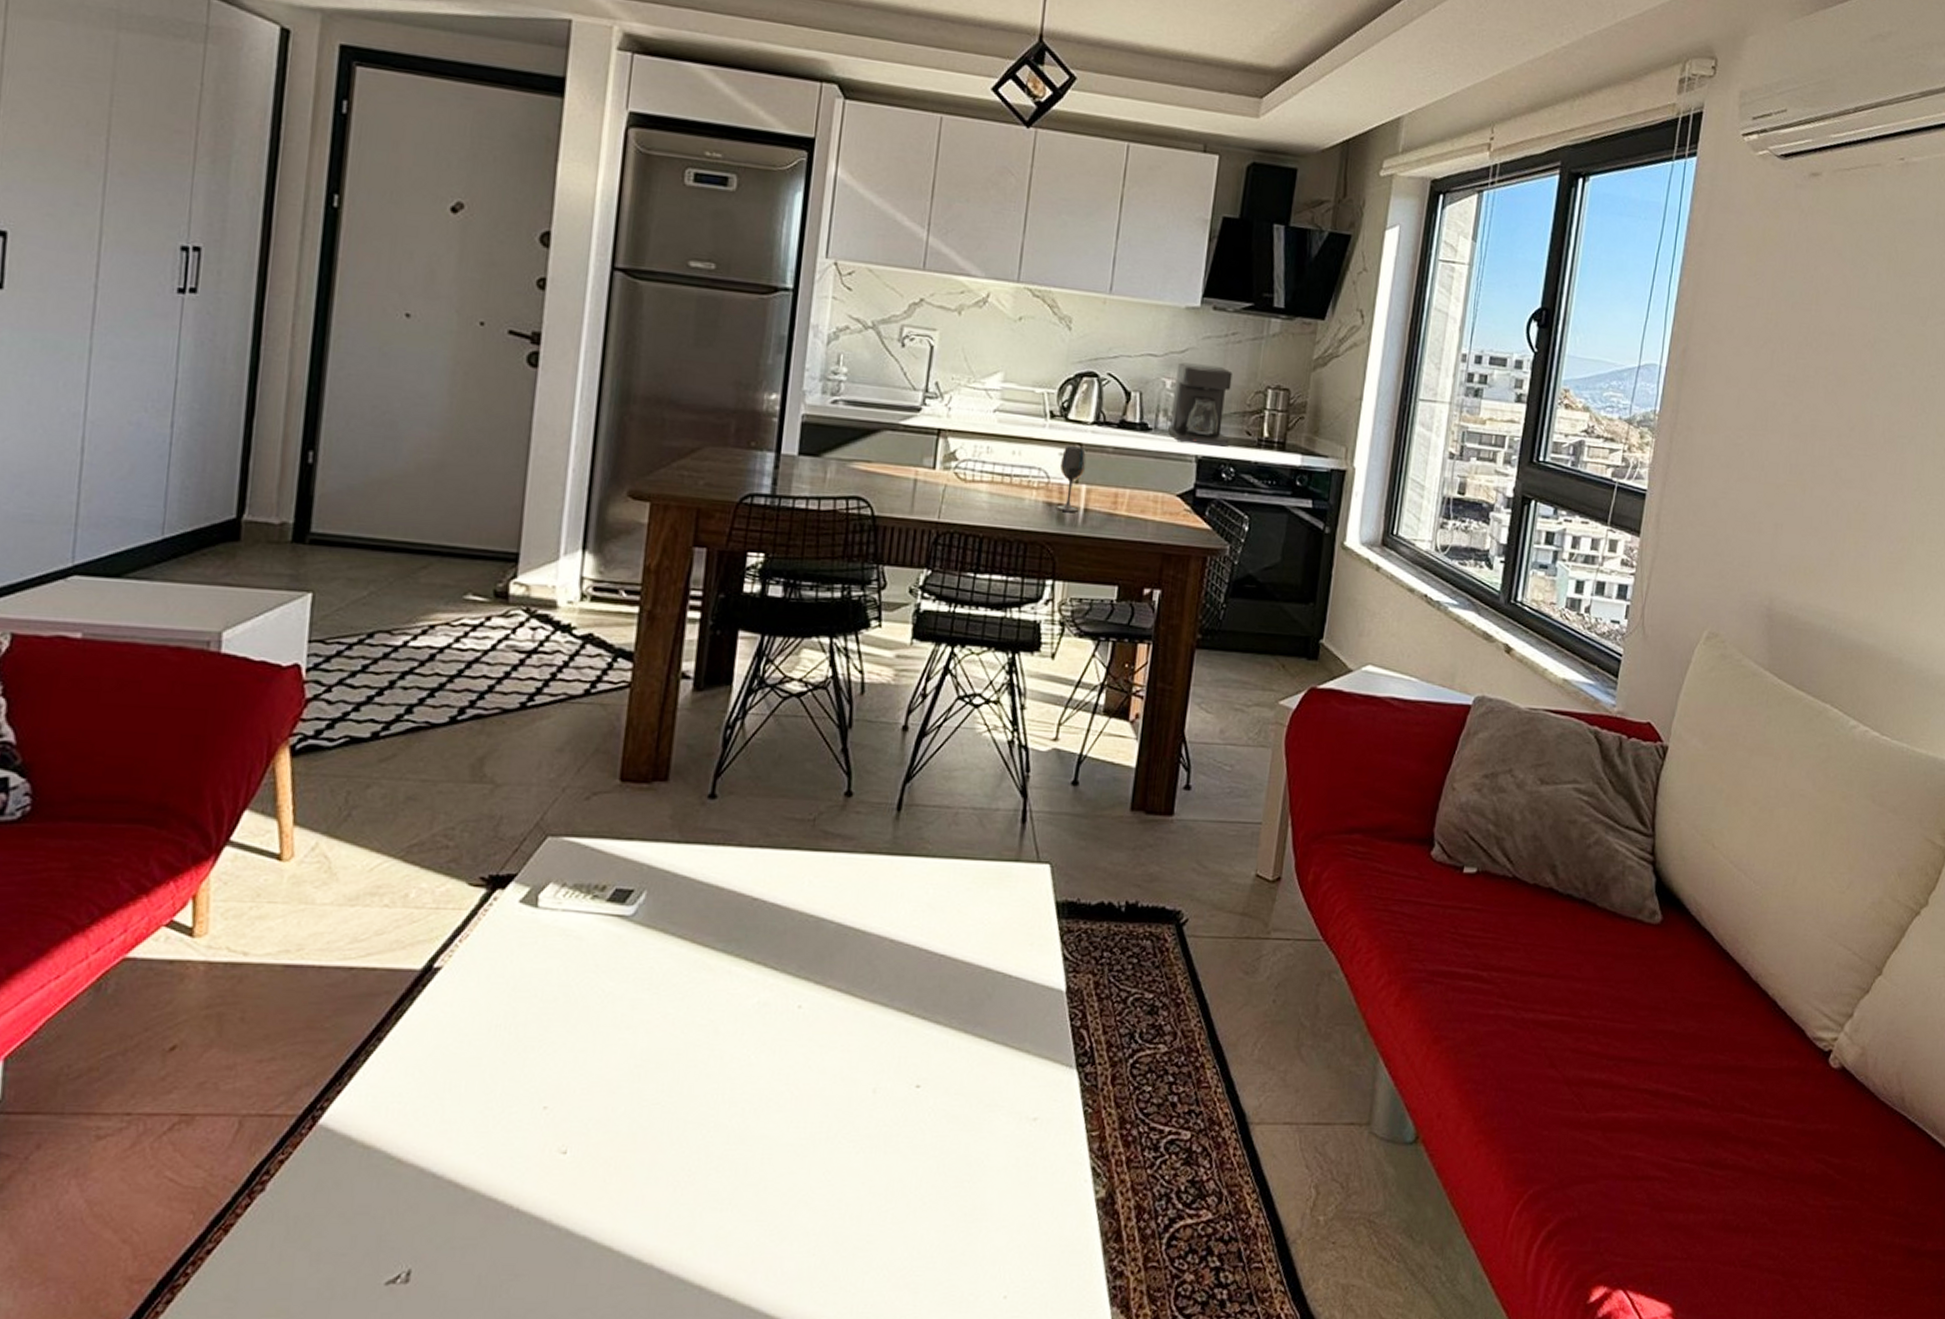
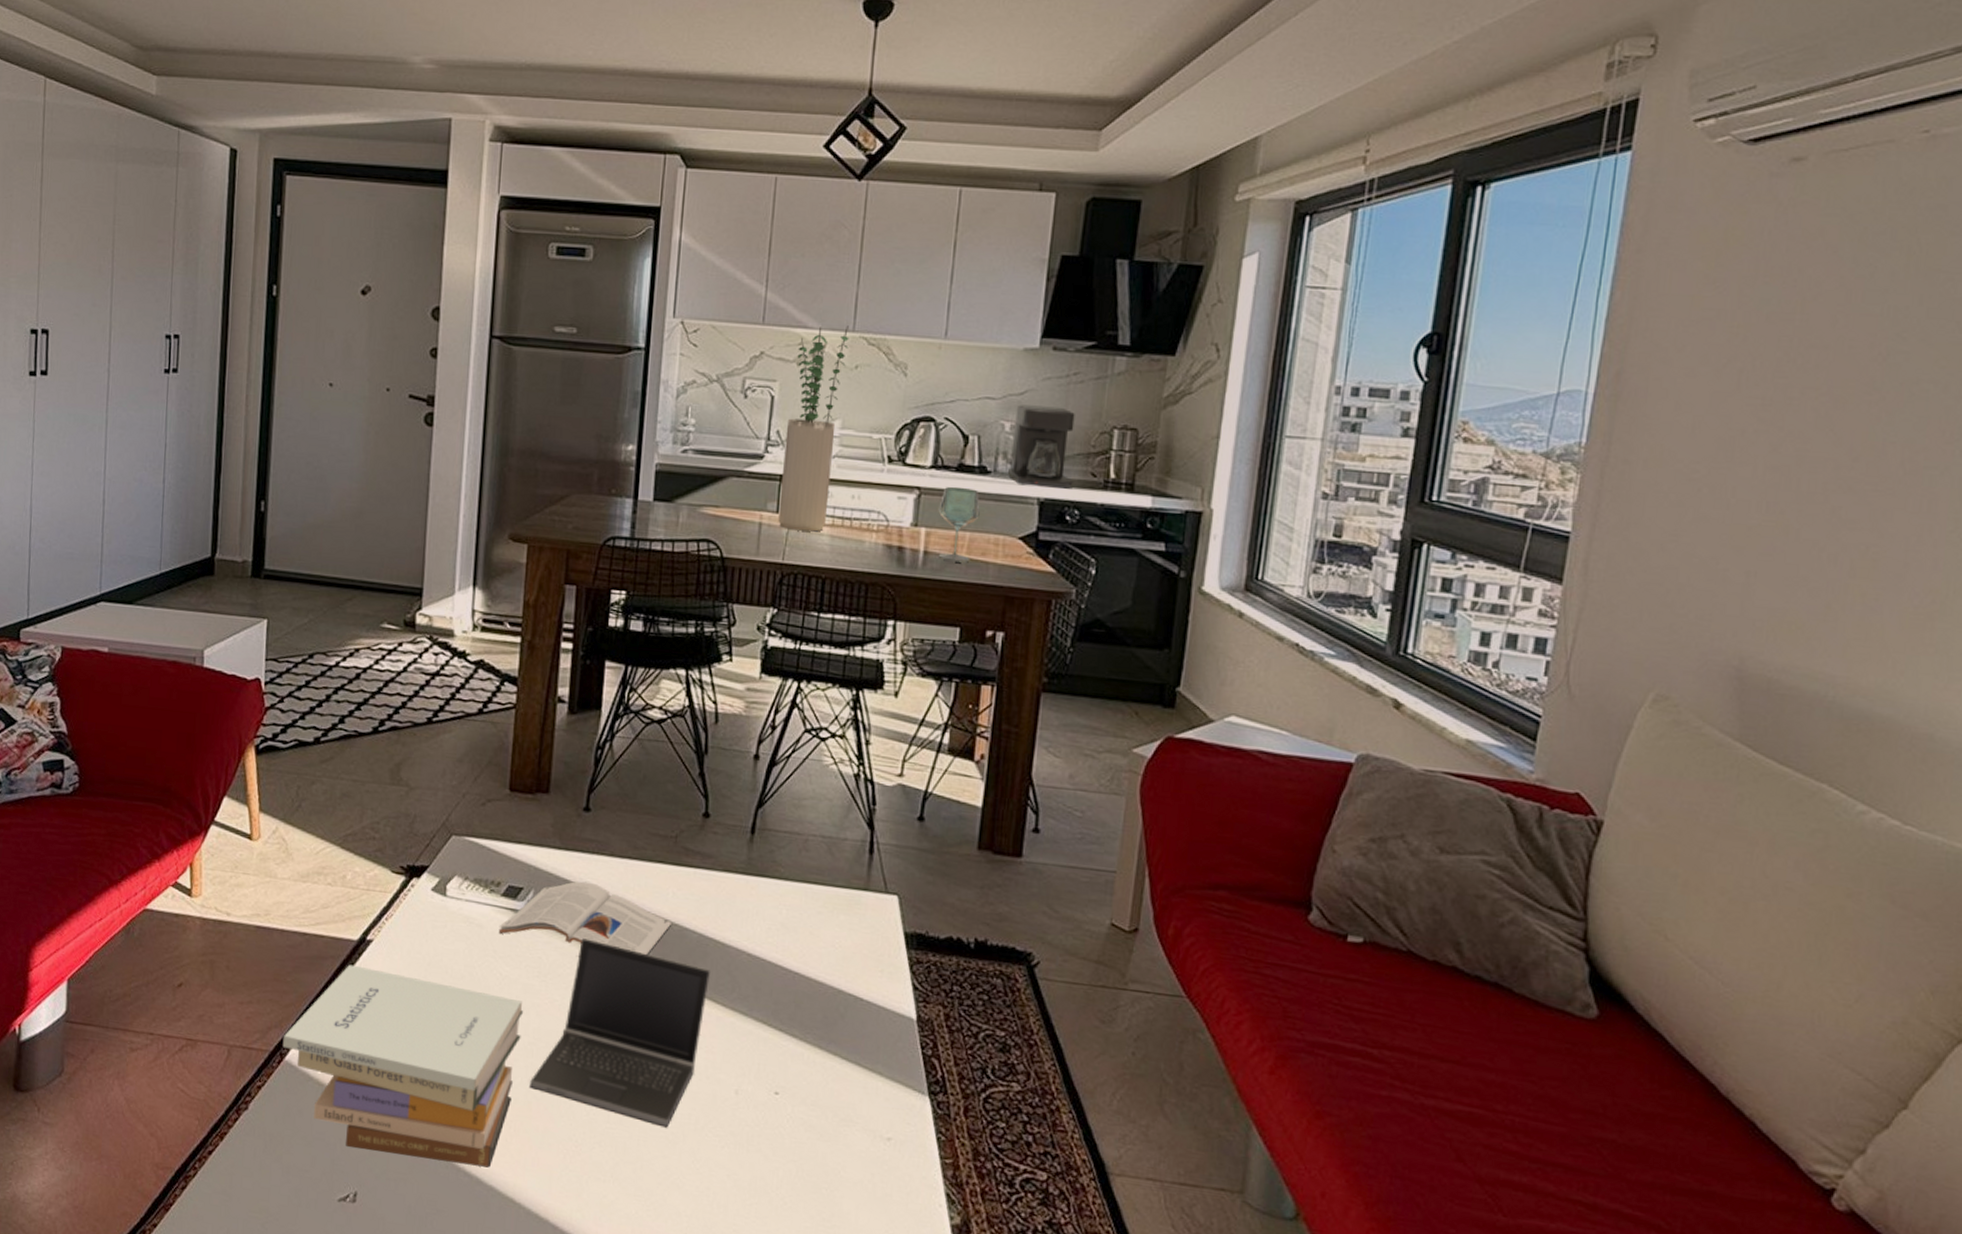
books: none [315,999,631,1217] -> present [282,964,524,1168]
magazine: none [602,877,808,952] -> present [498,881,673,955]
laptop computer: none [635,941,849,1140] -> present [530,938,710,1128]
vase: none [934,275,1014,489] -> present [778,325,849,532]
wine glass: present [1057,445,1087,512] -> none [897,489,925,555]
wine glass: none [1098,443,1140,520] -> present [938,486,980,563]

